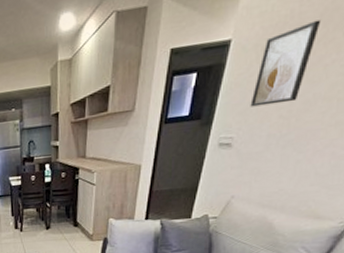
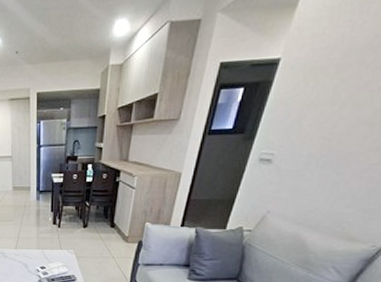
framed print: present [250,19,322,107] -> none [293,46,371,126]

